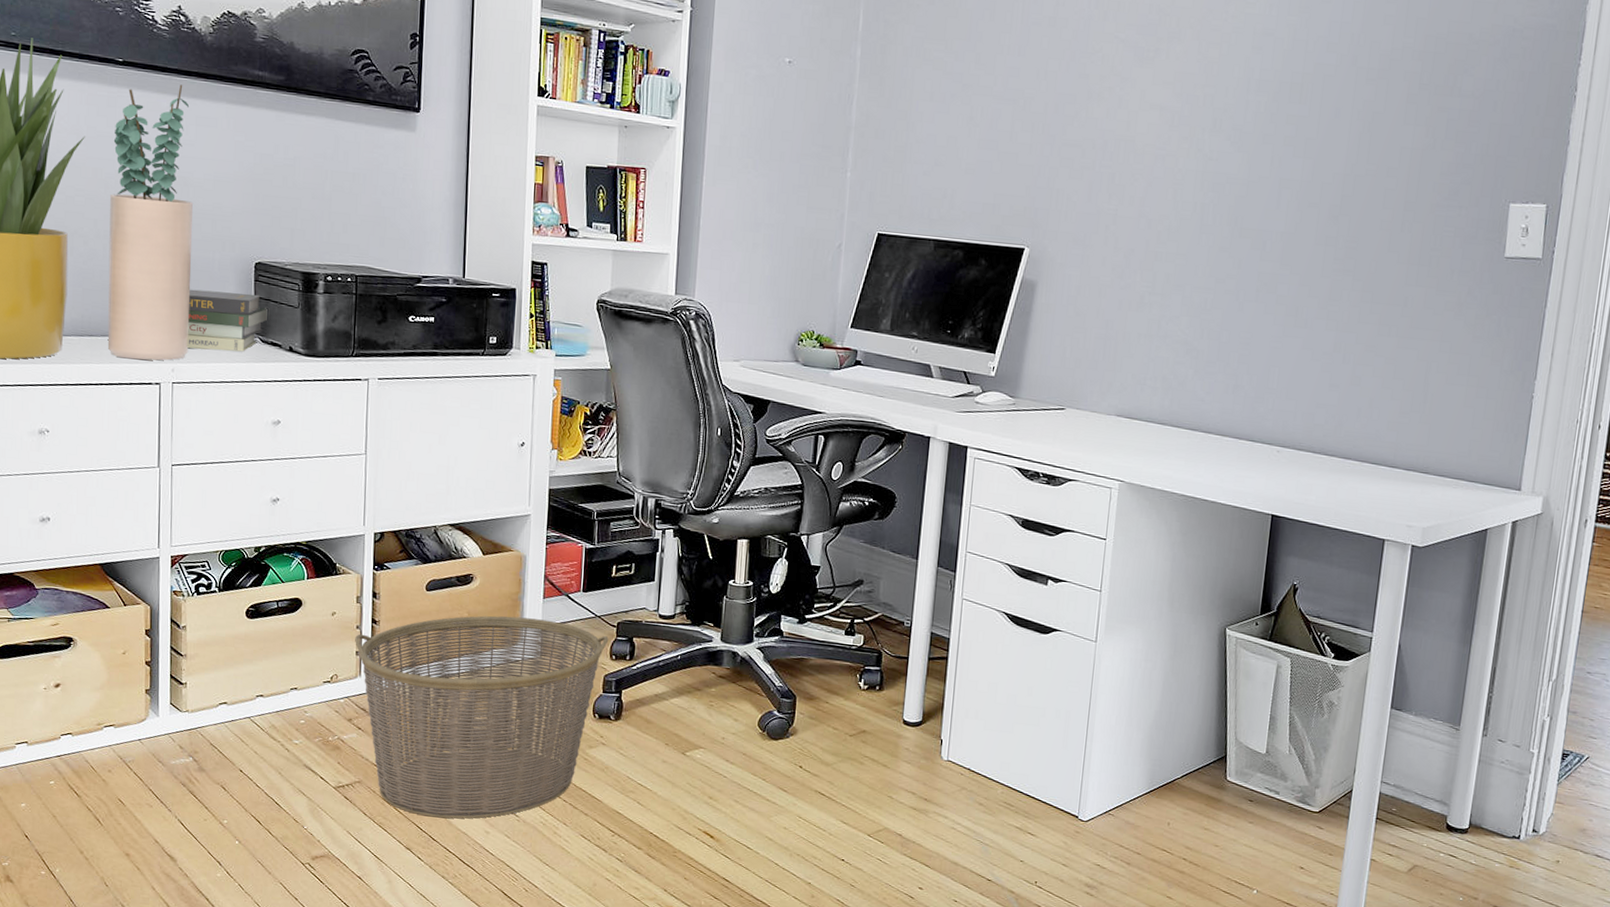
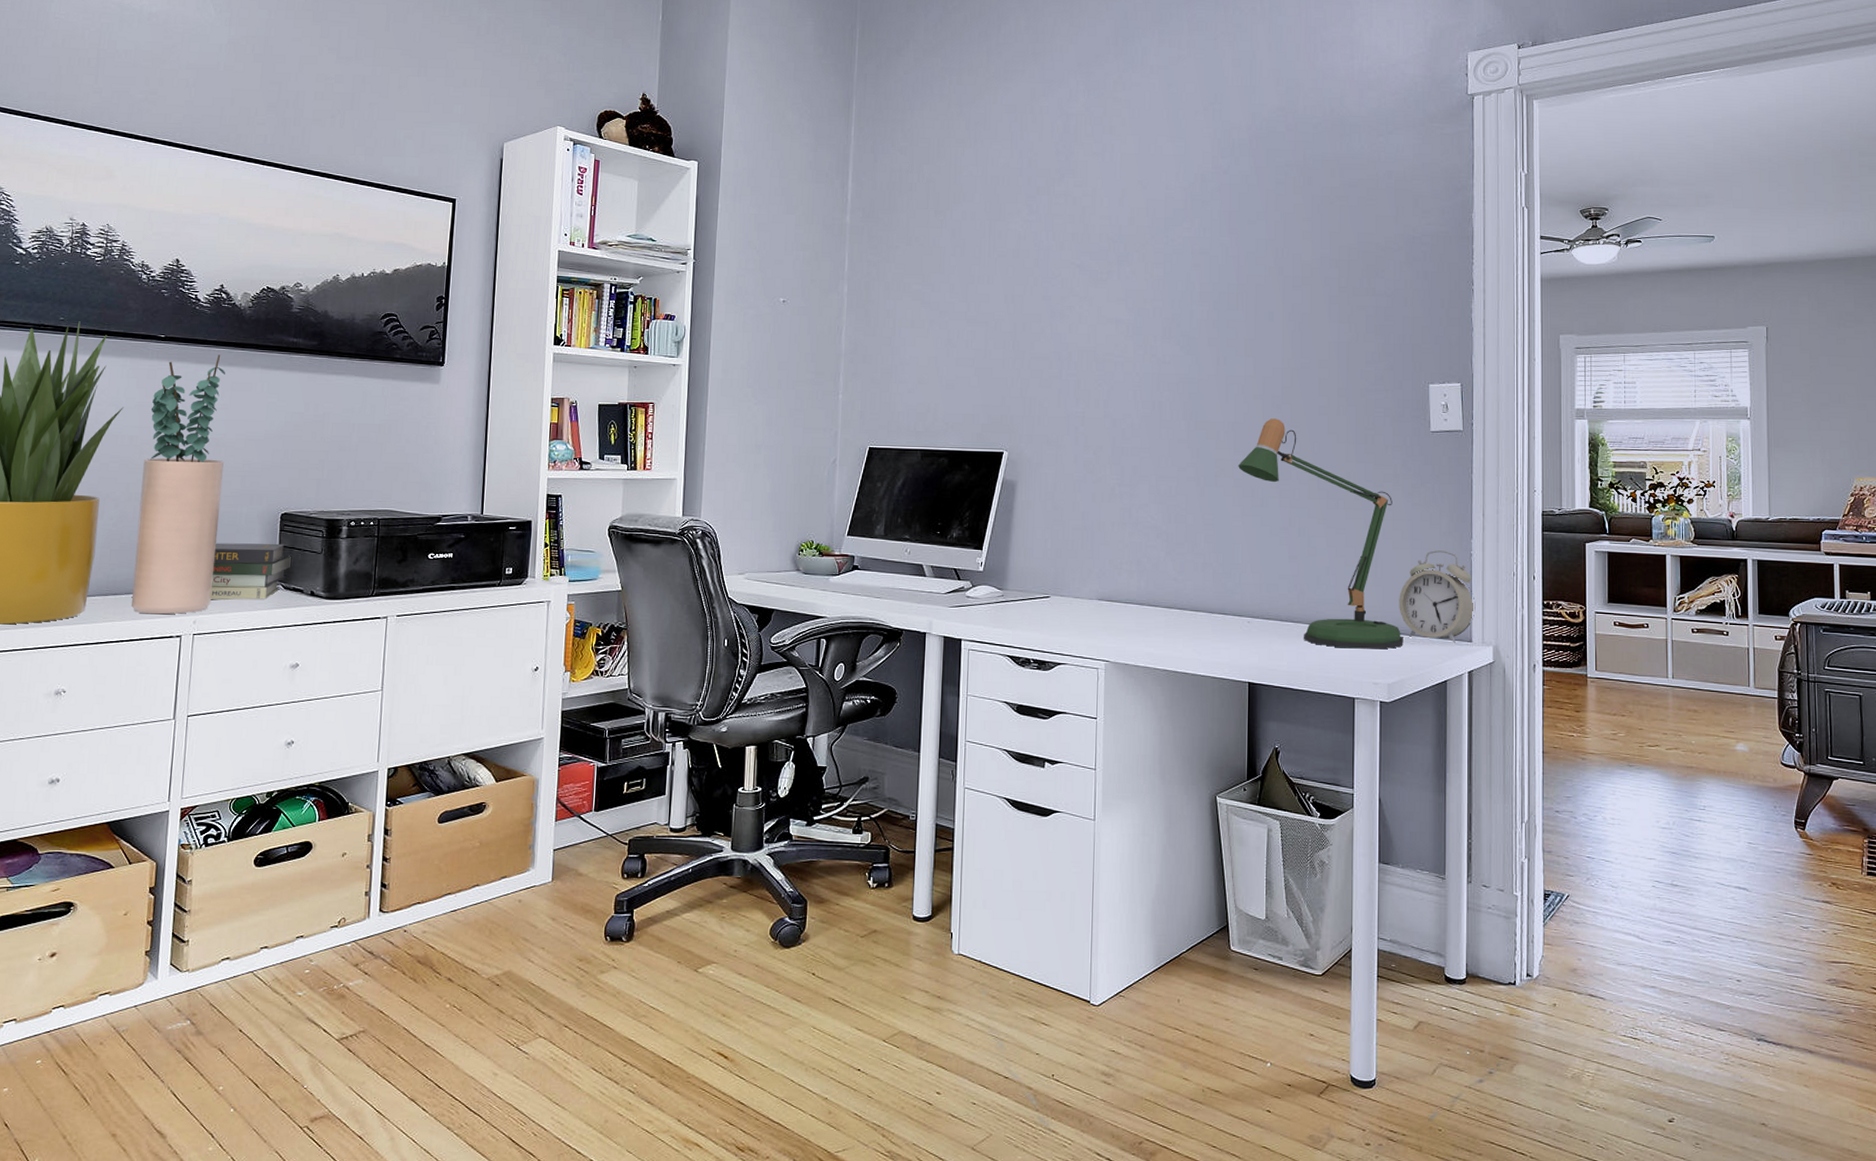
basket: present [355,615,609,819] -> none [364,842,620,1063]
desk lamp: none [1283,230,1452,491] -> present [1238,418,1403,649]
alarm clock: none [1444,388,1531,491] -> present [1399,549,1476,643]

